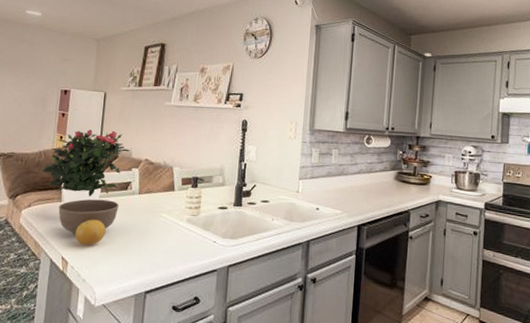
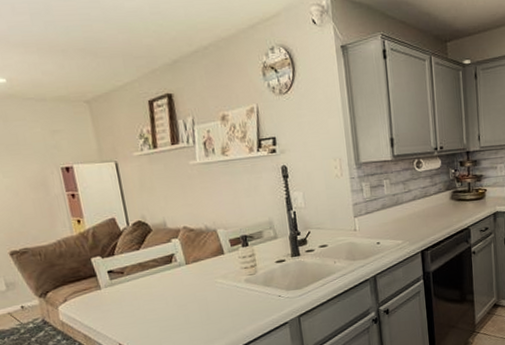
potted flower: present [42,129,130,204] -> none [68,202,164,291]
bowl: present [58,199,119,236] -> none [99,277,168,321]
fruit: present [74,219,106,245] -> none [125,299,161,328]

